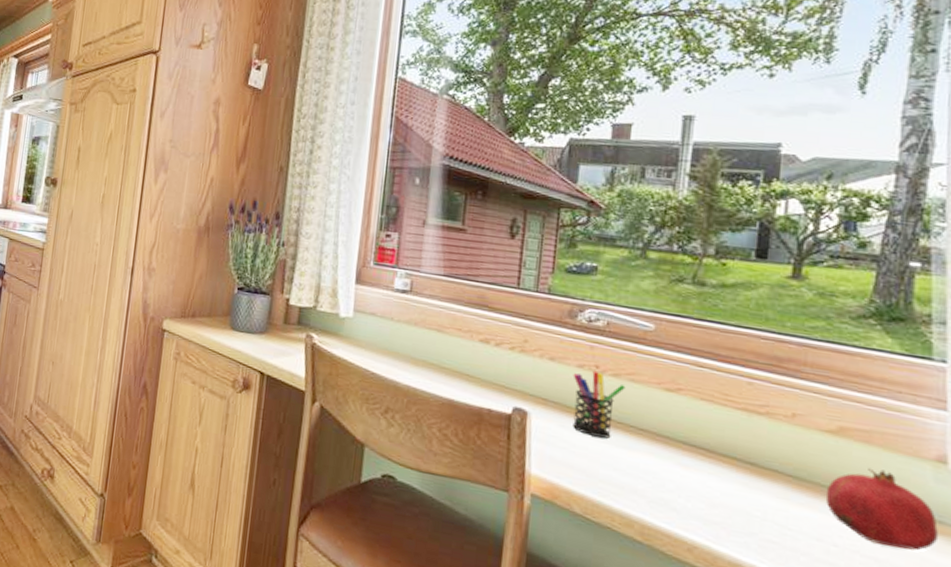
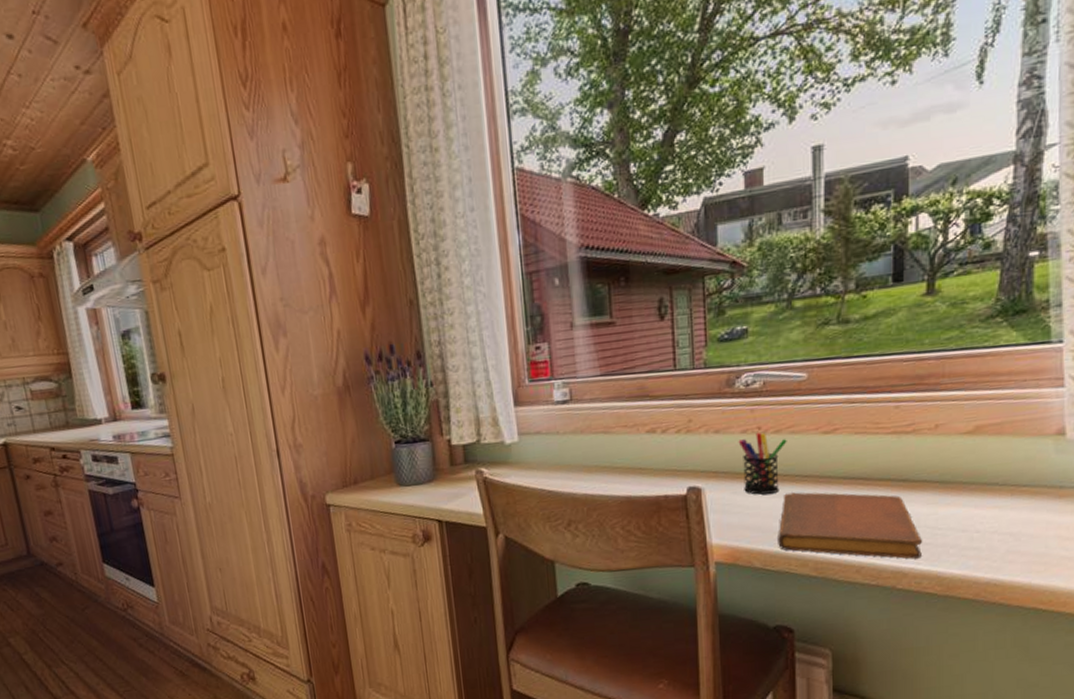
notebook: none [602,442,768,556] -> present [778,492,922,559]
fruit: present [825,467,939,551] -> none [967,455,1060,521]

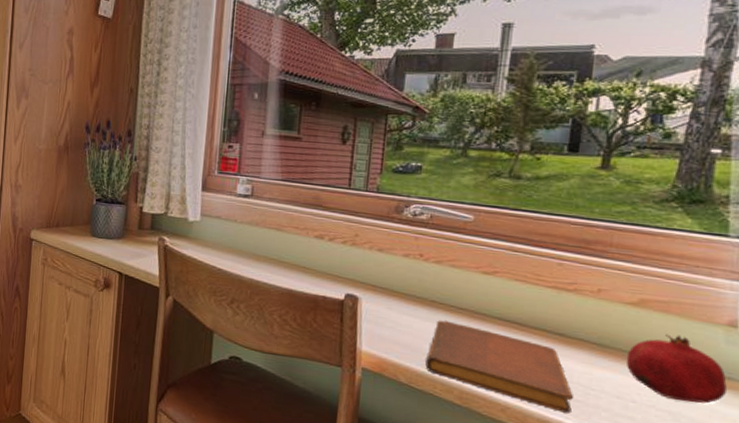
pen holder: present [738,432,787,495] -> none [399,258,447,318]
fruit: none [967,455,1060,521] -> present [625,333,728,404]

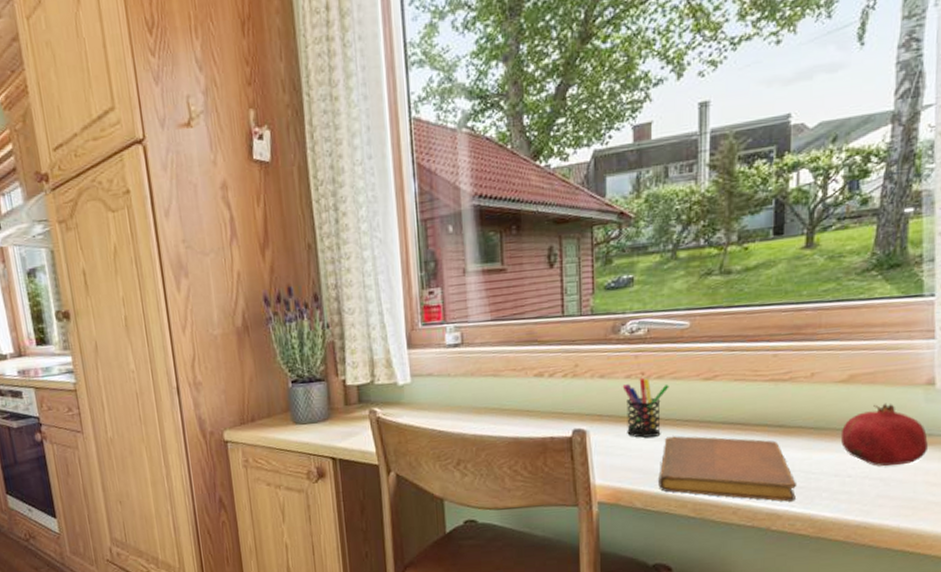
pen holder: none [399,258,447,318] -> present [622,377,669,438]

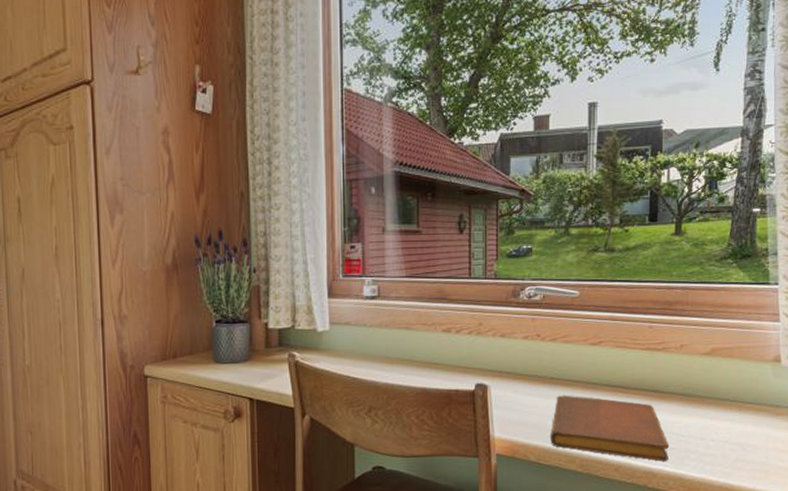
pen holder: present [622,377,669,438] -> none [520,339,561,395]
fruit: present [840,403,929,467] -> none [705,376,777,433]

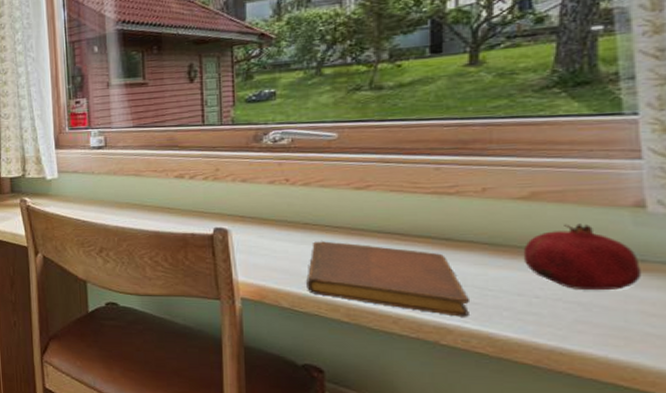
fruit: none [705,376,777,433] -> present [523,223,642,291]

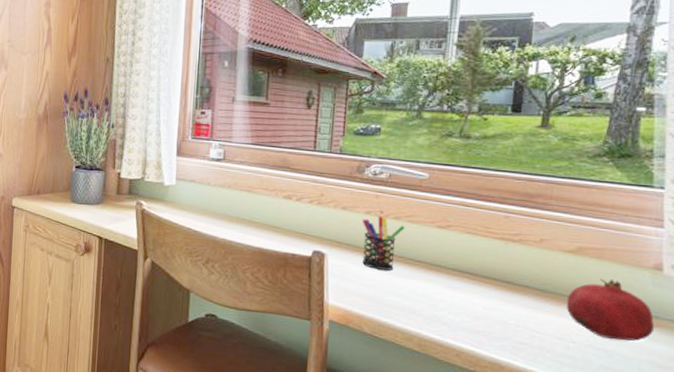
pen holder: none [265,183,316,240] -> present [362,215,405,271]
notebook: present [306,241,469,317] -> none [387,273,520,355]

